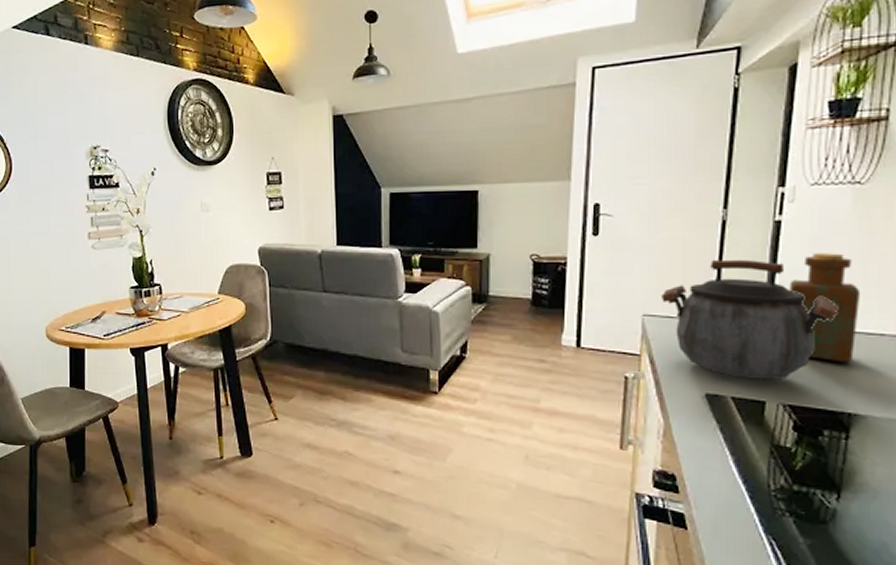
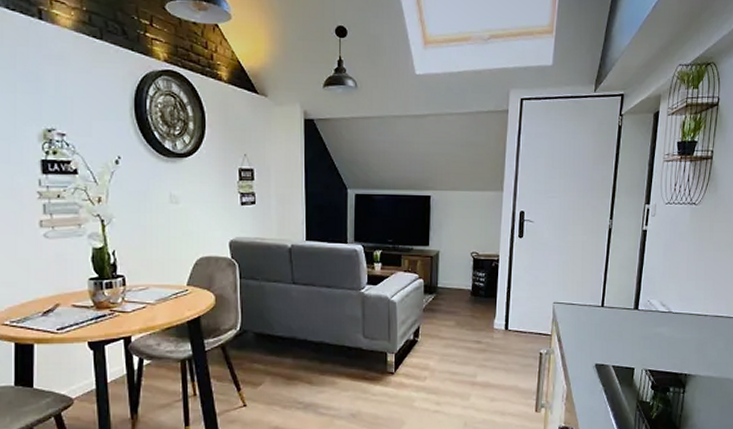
kettle: present [662,259,839,380] -> none [567,258,681,351]
bottle: present [789,253,861,363] -> none [651,255,694,337]

